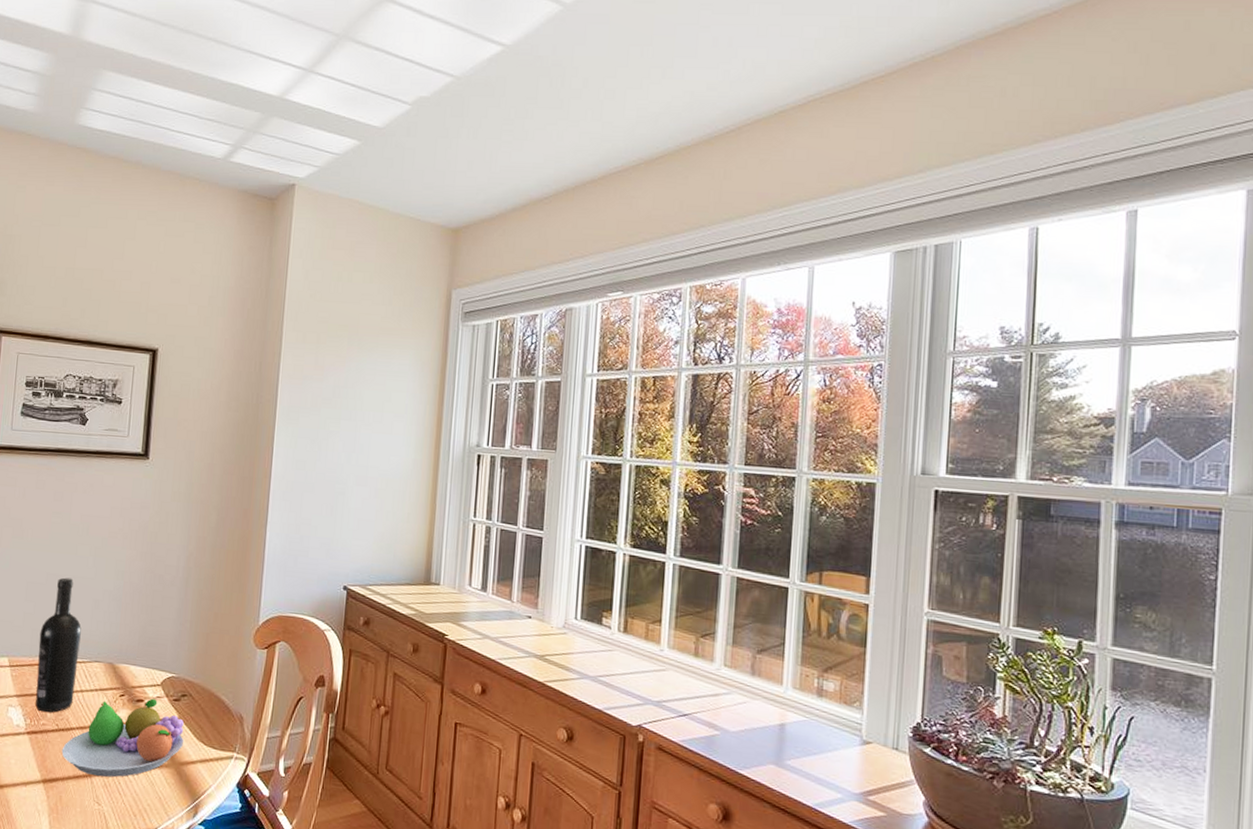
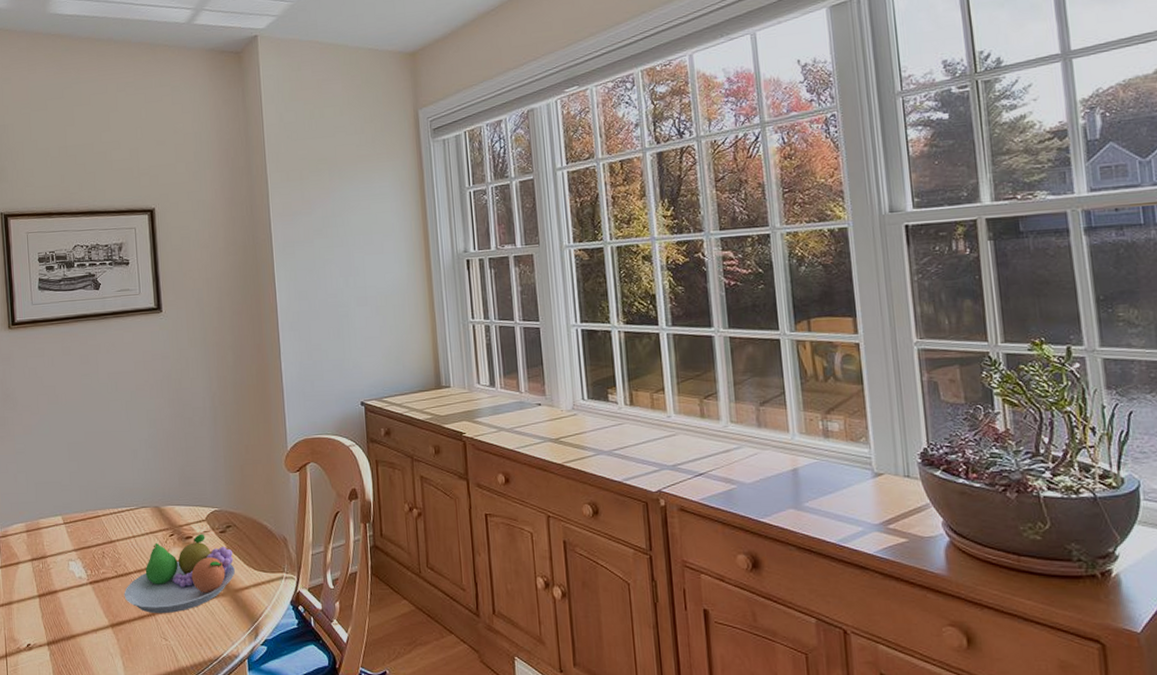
wine bottle: present [35,577,81,713] -> none [87,433,128,562]

